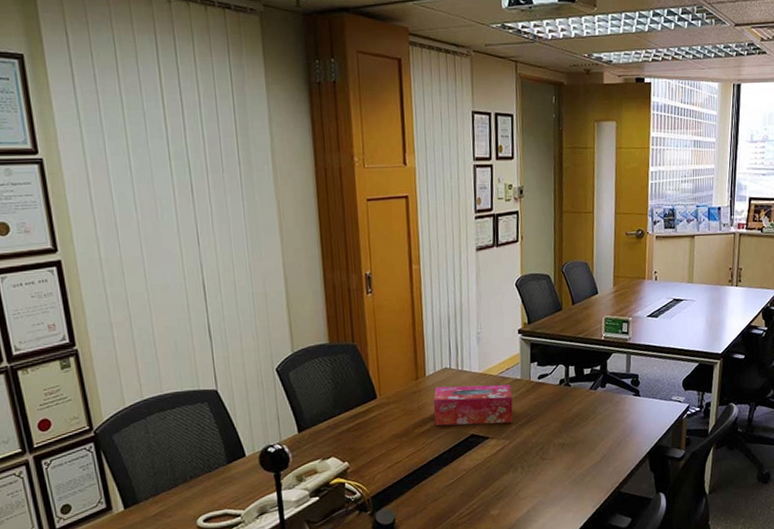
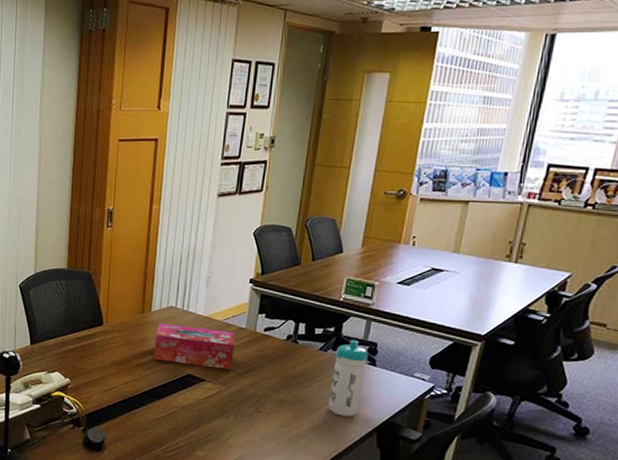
water bottle: none [604,375,633,449] -> present [328,340,369,417]

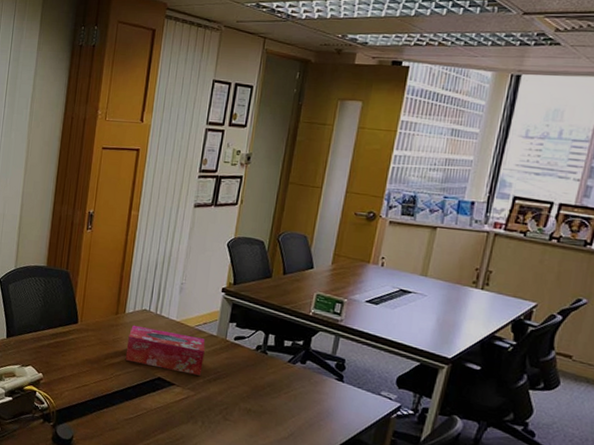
water bottle: present [328,340,369,417] -> none [295,354,337,431]

